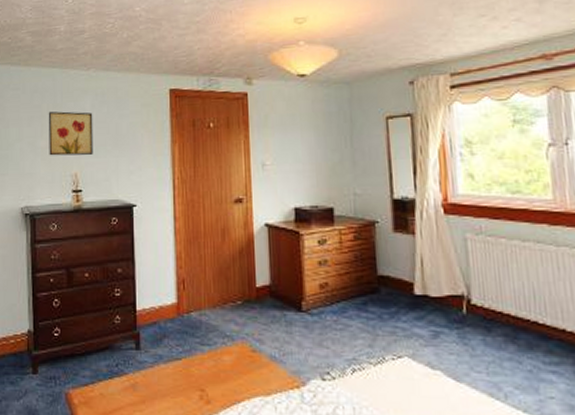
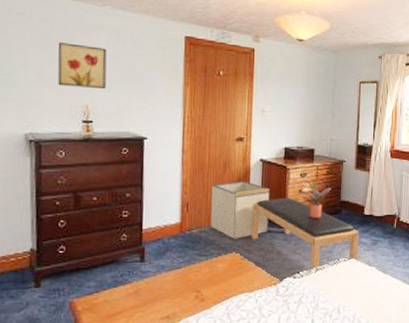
storage bin: none [210,251,282,325] -> present [211,180,269,239]
bench: none [260,272,413,373] -> present [250,198,359,272]
potted plant: none [321,247,362,299] -> present [301,179,331,218]

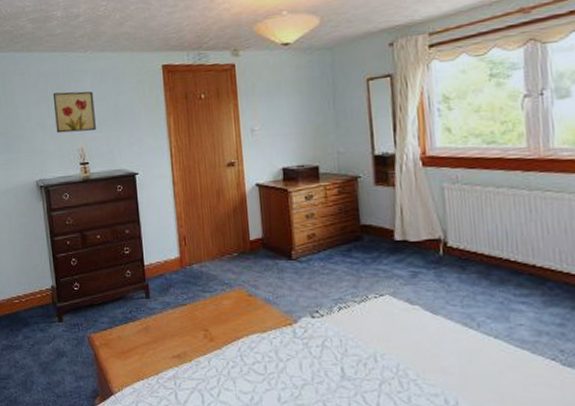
storage bin: present [211,180,269,239] -> none [207,209,274,274]
bench: present [250,198,359,272] -> none [253,225,394,310]
potted plant: present [301,179,331,218] -> none [308,200,346,248]

